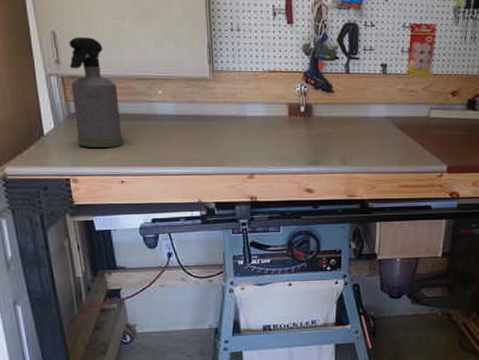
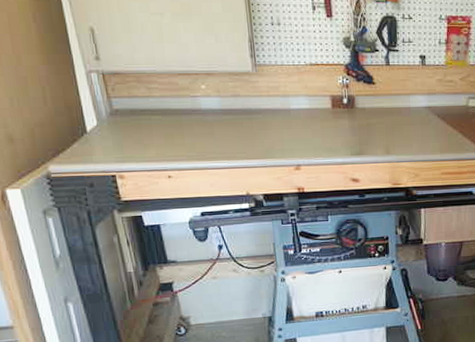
spray bottle: present [69,37,124,147] -> none [108,33,169,144]

